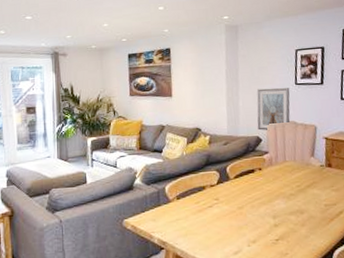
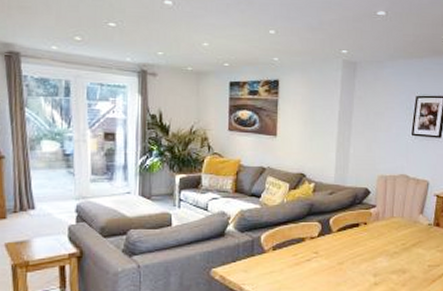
picture frame: present [256,87,290,131] -> none [367,136,406,183]

